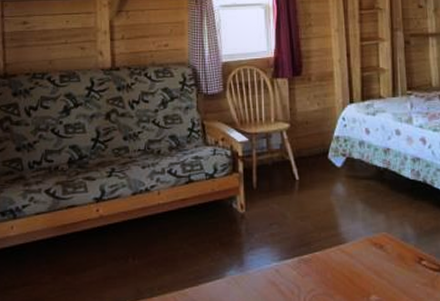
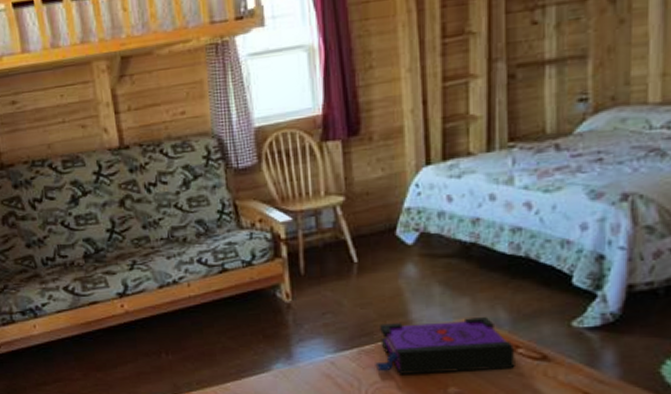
board game: none [312,231,421,284] -> present [375,316,515,375]

